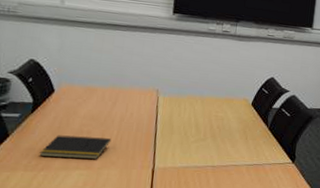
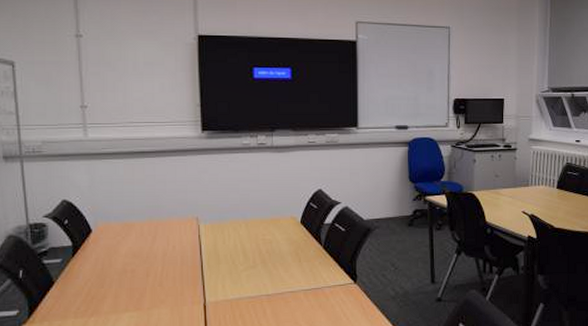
notepad: present [39,135,112,159] -> none [86,275,157,302]

